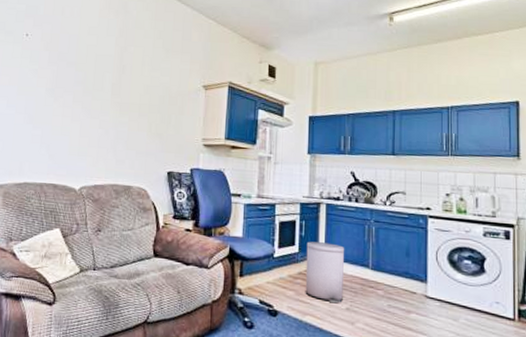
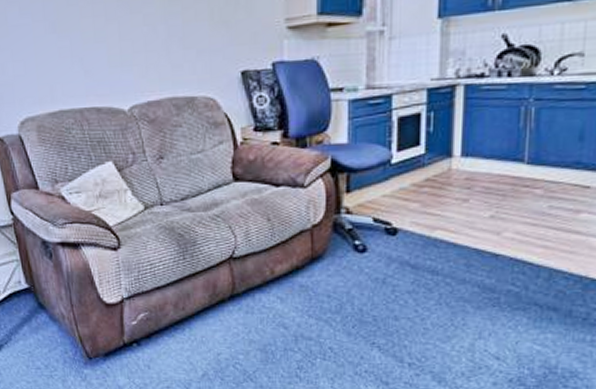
pedal bin: present [305,241,345,303] -> none [434,136,491,211]

